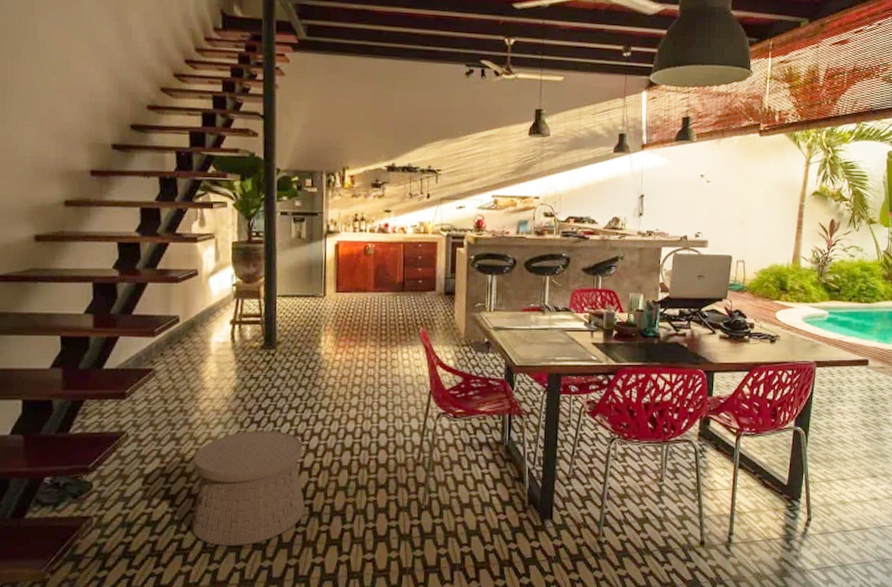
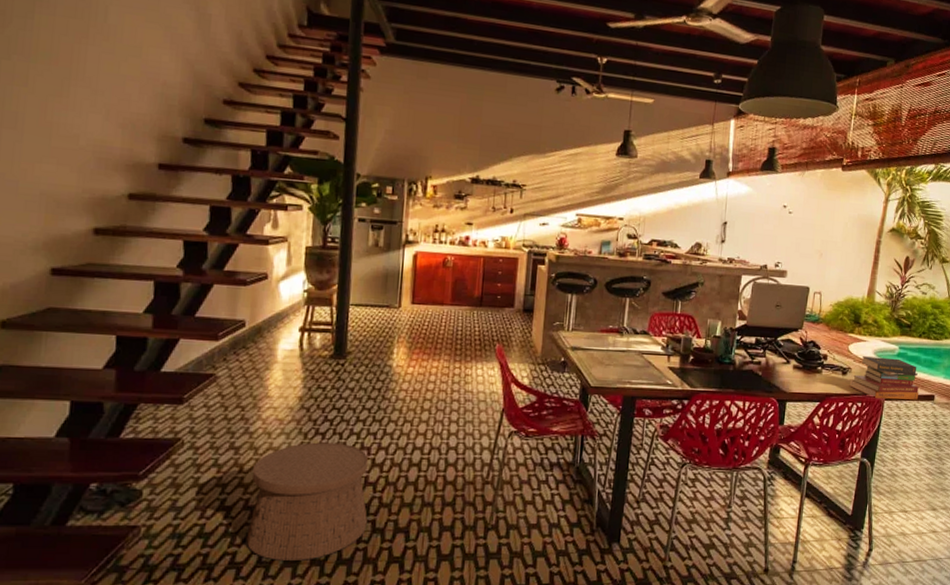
books: none [778,323,851,366] -> present [849,356,919,400]

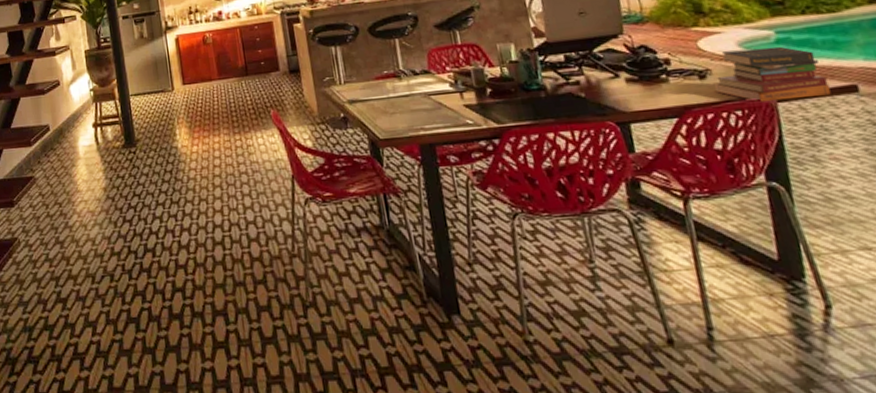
basket: present [246,442,368,562] -> none [77,228,186,351]

